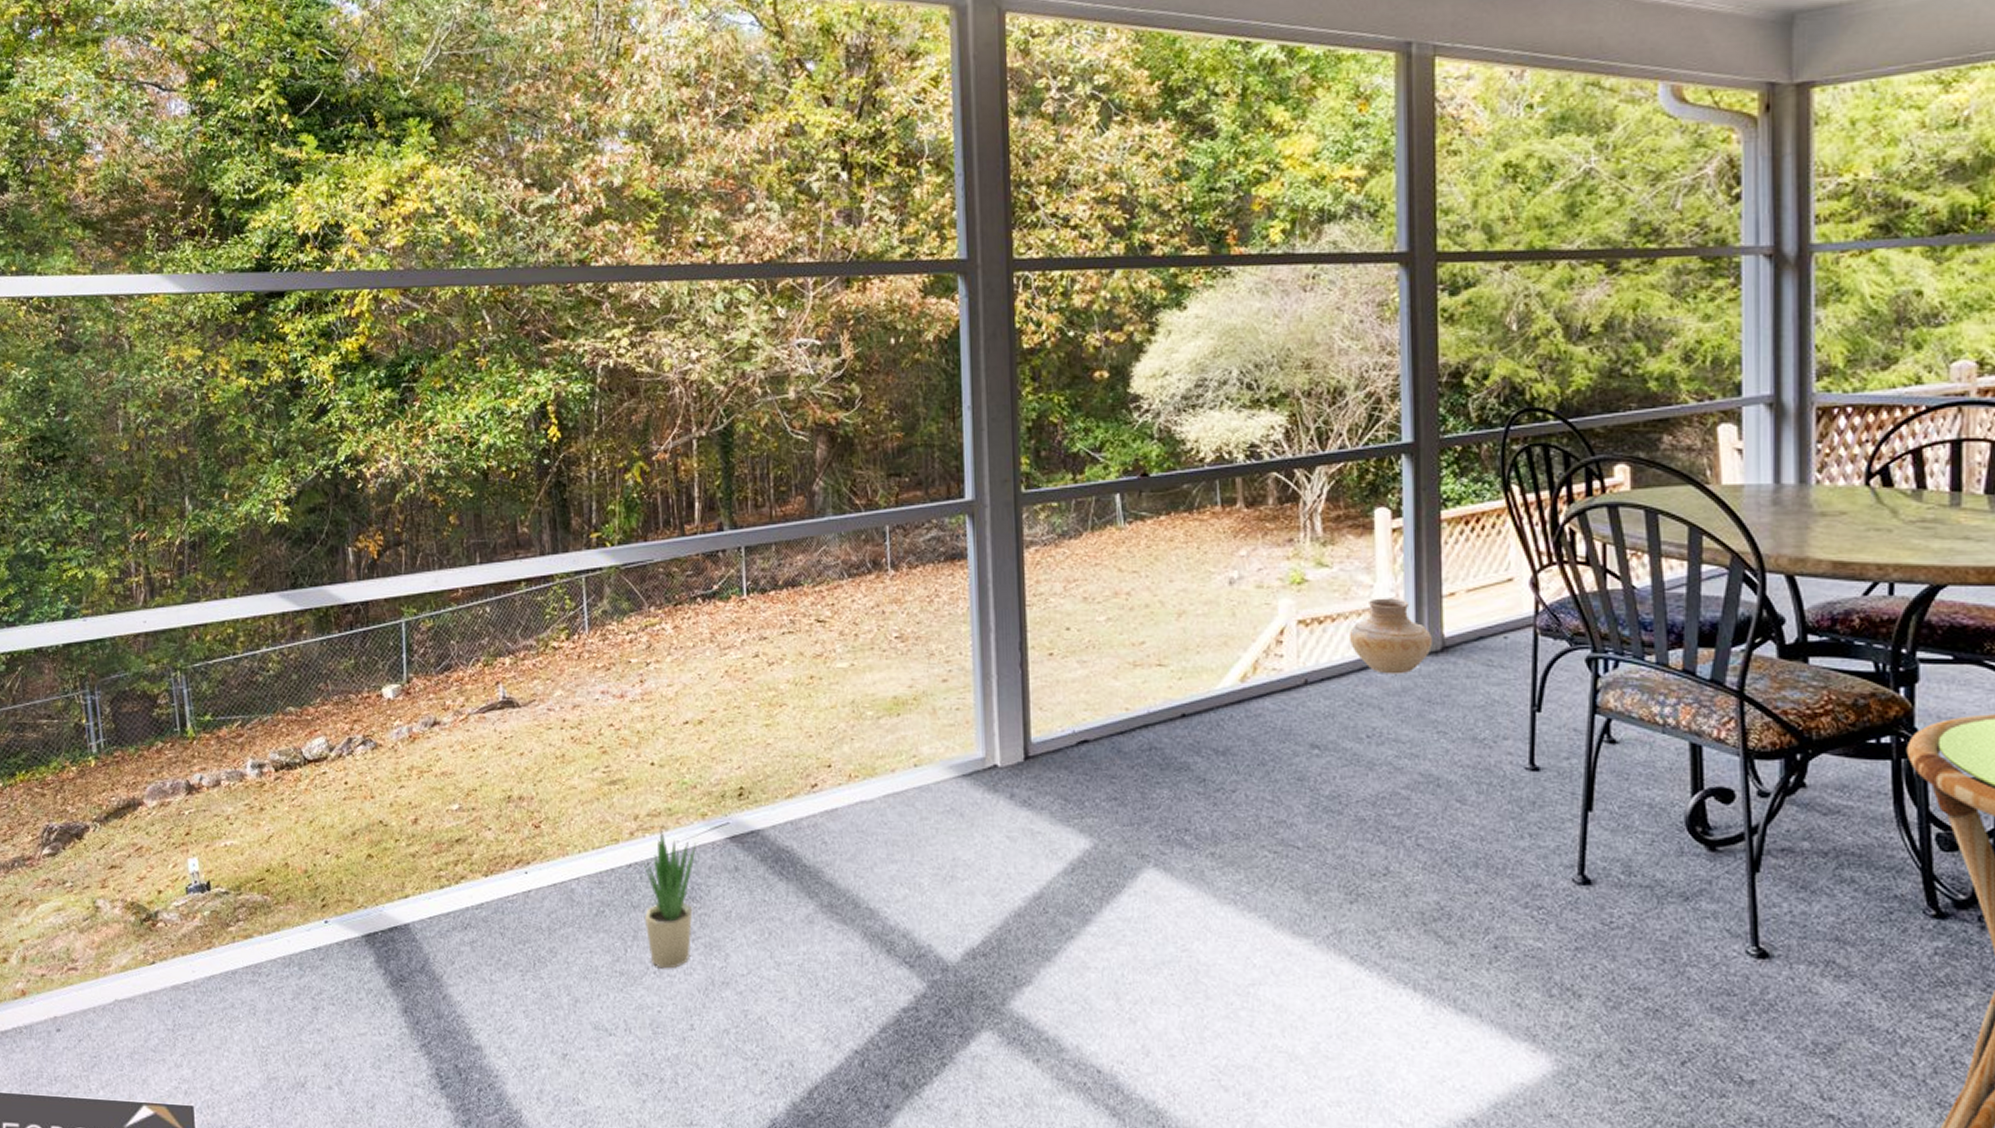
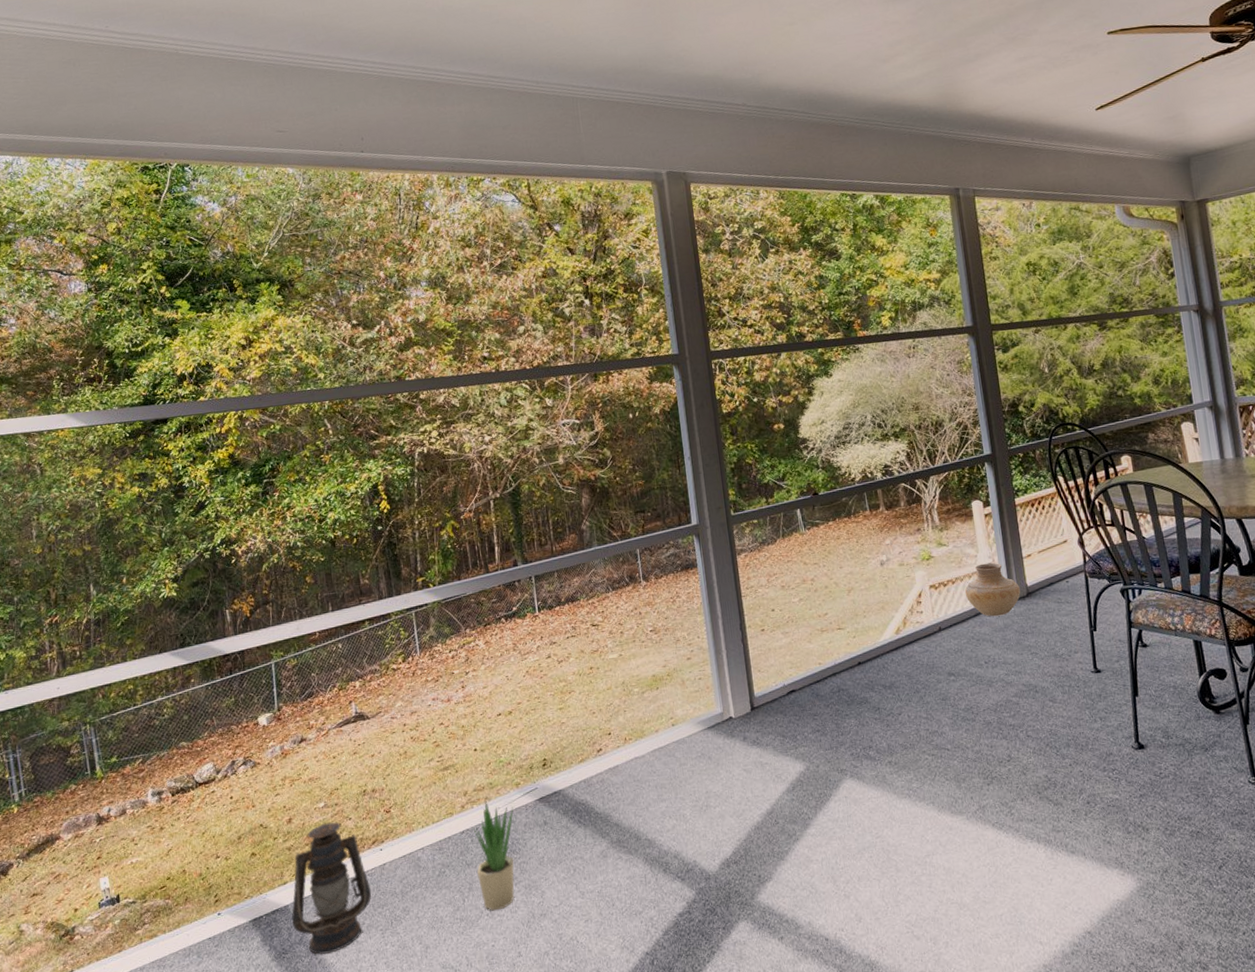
lantern: none [412,830,512,990] -> present [291,821,372,955]

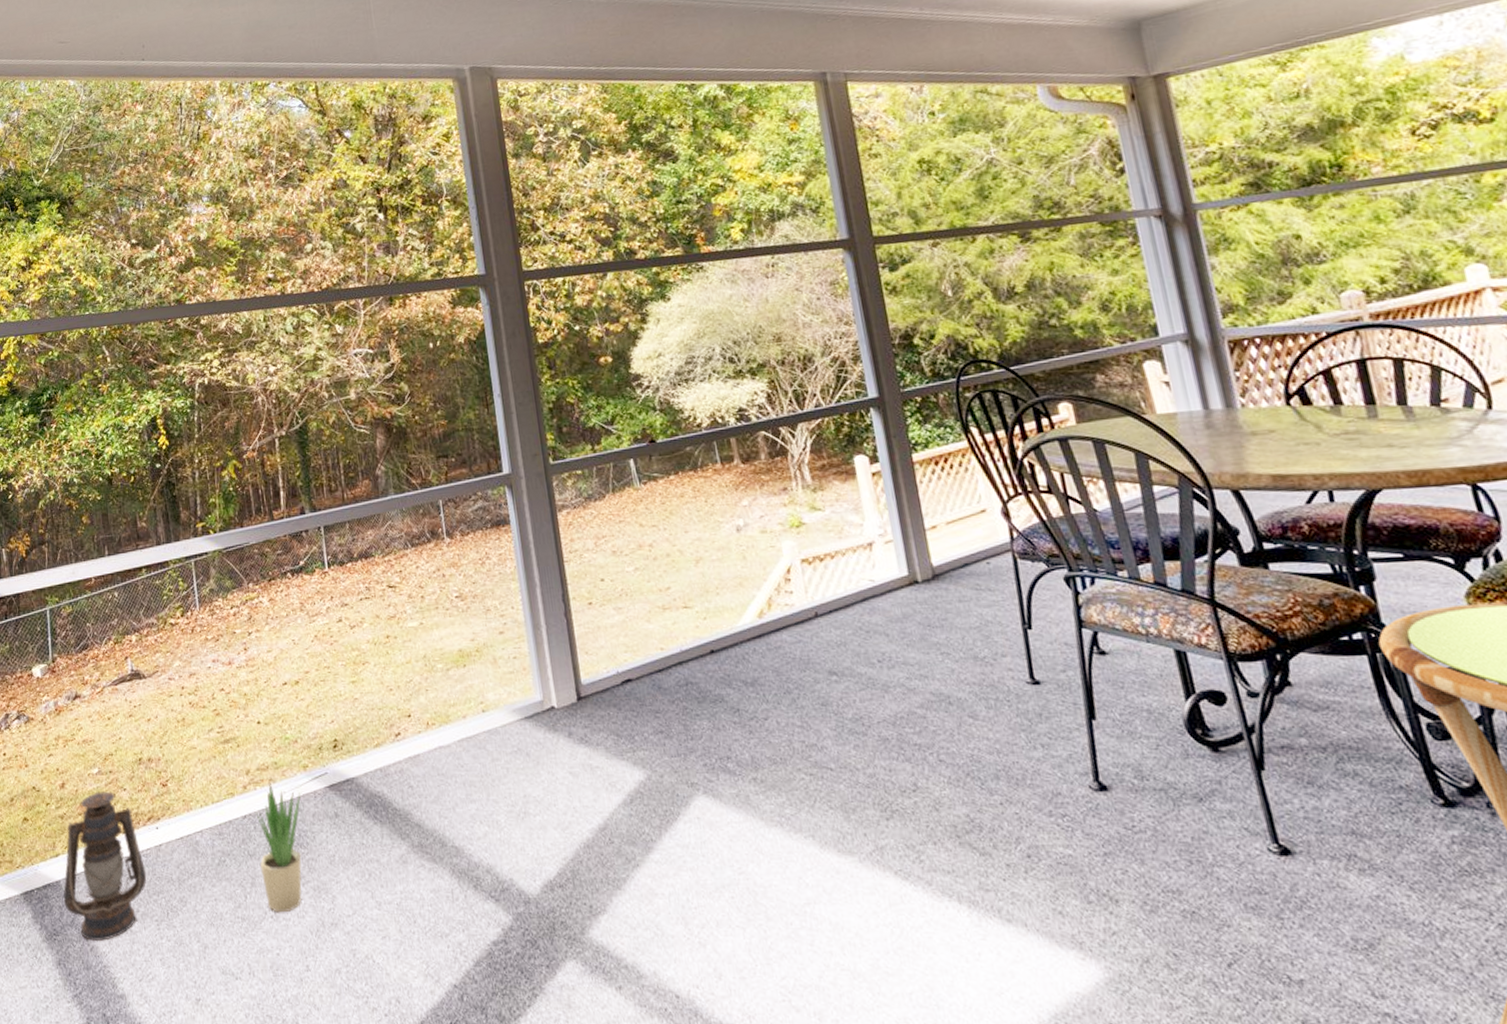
vase: present [964,562,1021,617] -> none [847,534,924,603]

